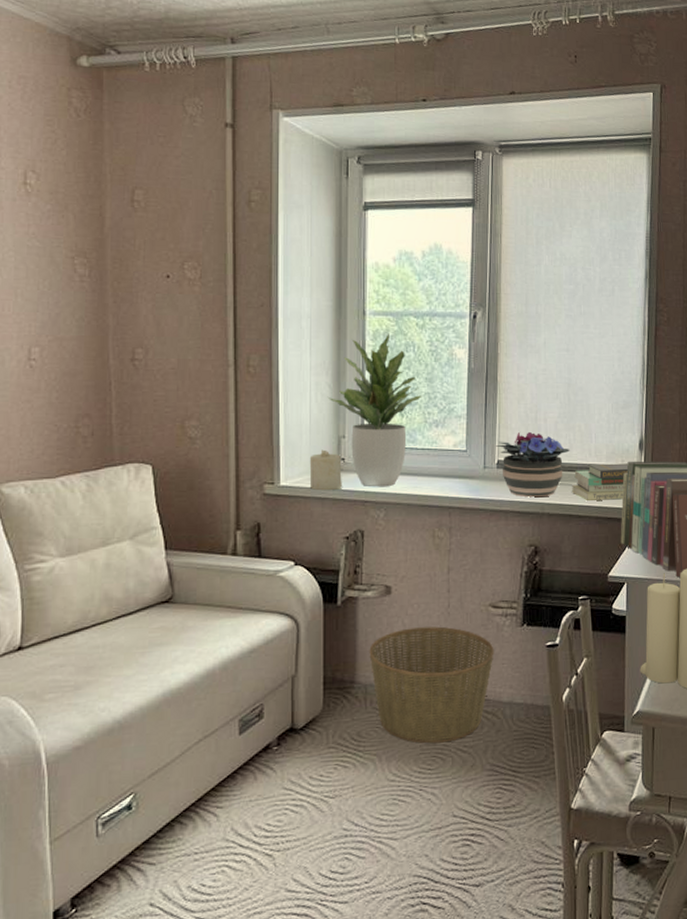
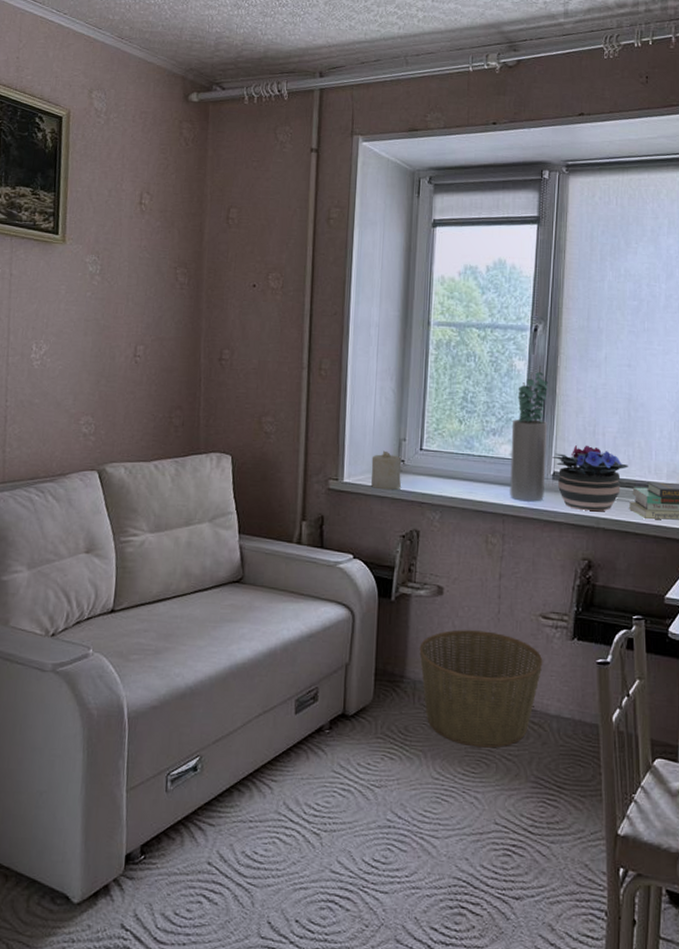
potted plant: present [329,333,422,487] -> none [392,343,481,490]
vase: none [454,354,491,493] -> present [510,366,549,502]

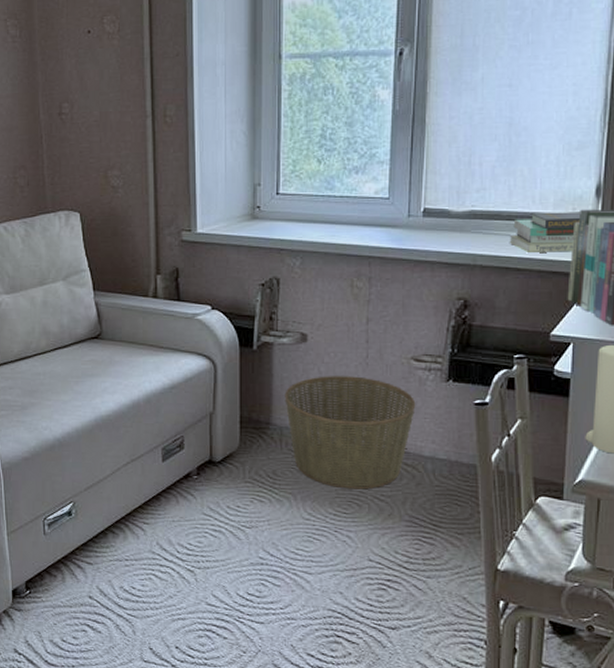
candle: present [371,450,401,491] -> none [225,197,257,239]
vase: present [510,366,549,502] -> none [376,94,417,242]
potted flower: present [551,445,628,512] -> none [421,177,509,248]

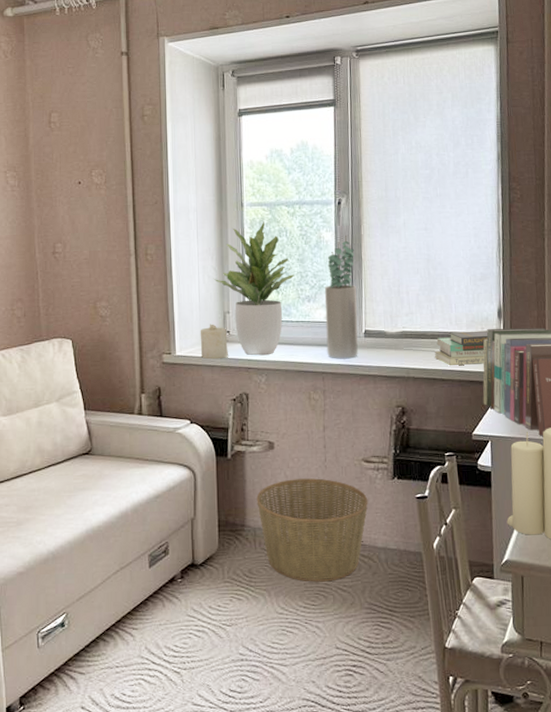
candle: none [225,197,257,239] -> present [200,324,228,360]
potted plant: none [244,76,341,236] -> present [214,221,295,356]
vase: none [376,94,417,242] -> present [324,236,358,359]

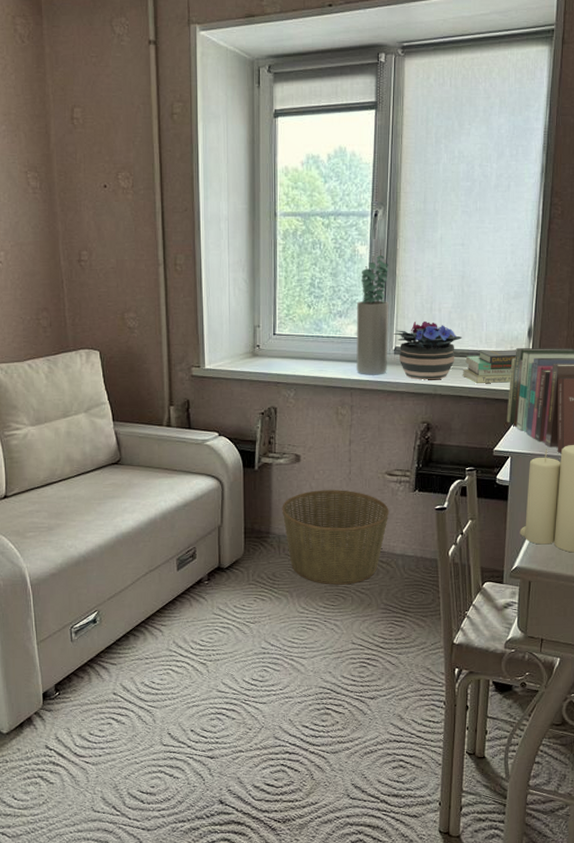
candle: present [200,324,228,360] -> none [229,337,257,373]
potted plant: present [214,221,295,356] -> none [245,232,327,371]
potted flower: none [362,303,432,363] -> present [393,320,462,380]

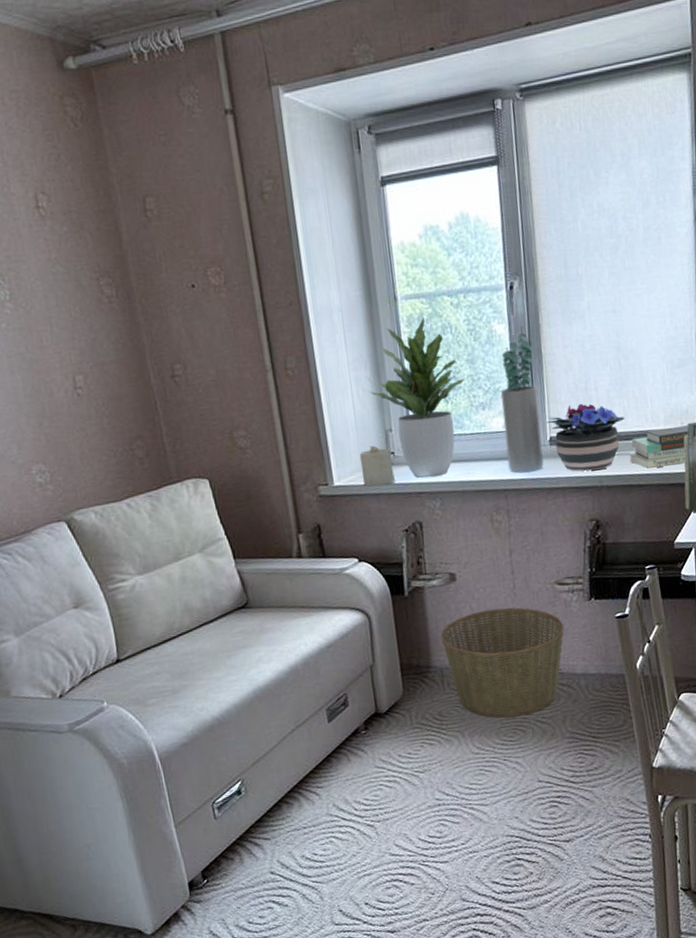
candle: none [229,337,257,373] -> present [359,445,395,488]
potted plant: none [245,232,327,371] -> present [370,317,465,478]

